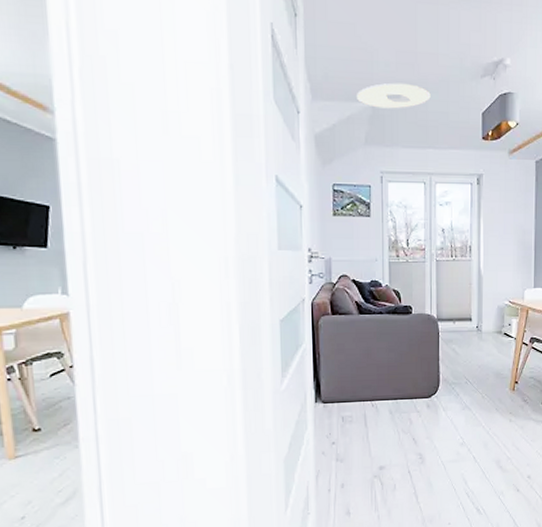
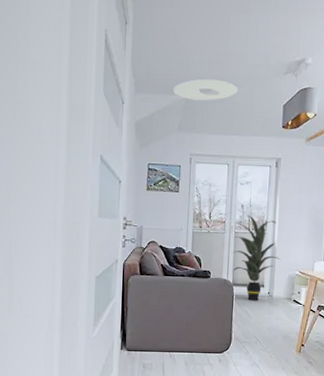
indoor plant: none [436,240,488,337] -> present [233,215,281,301]

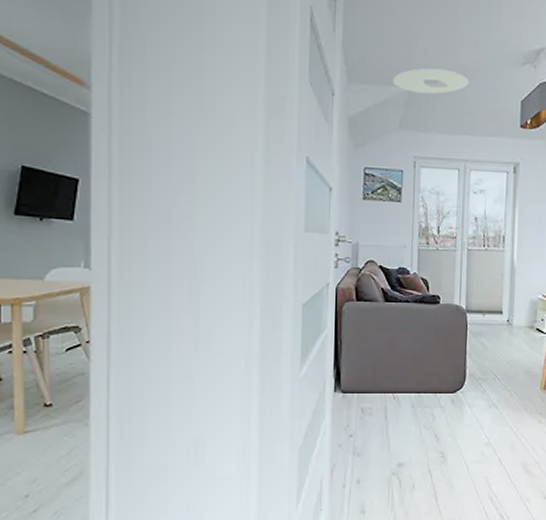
indoor plant: present [233,215,281,301] -> none [466,229,521,331]

